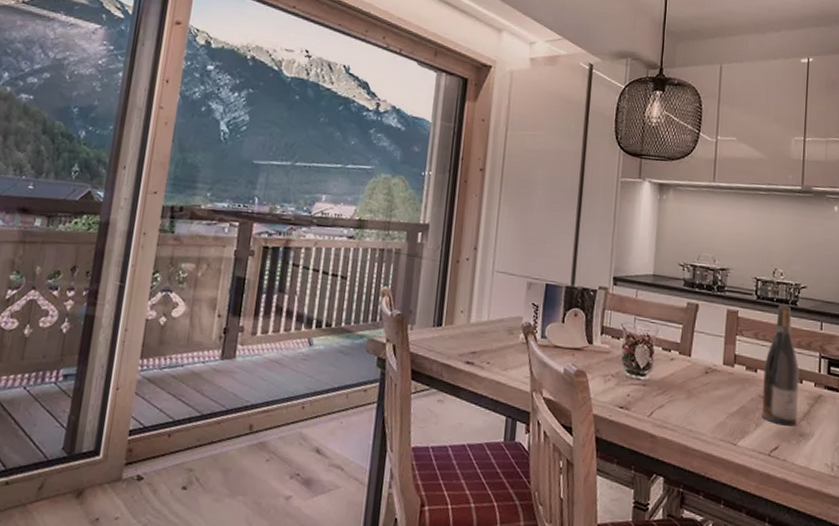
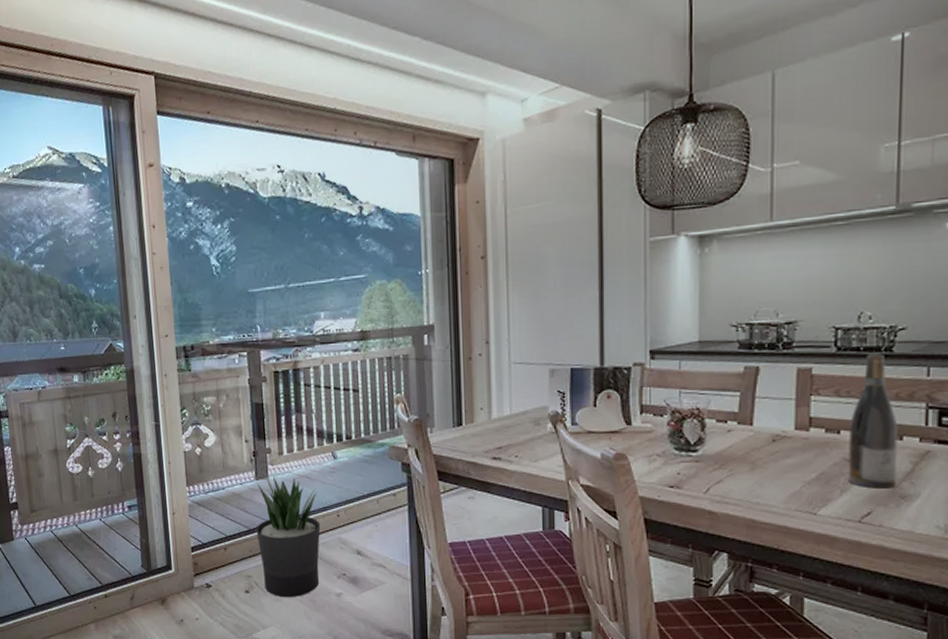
planter: none [206,352,285,498] -> present [256,472,321,598]

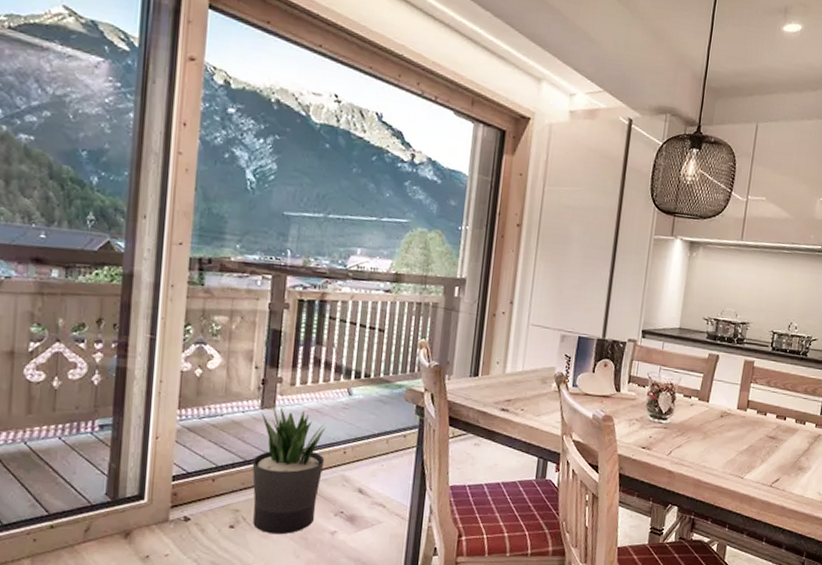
wine bottle: present [848,353,898,489] -> none [767,356,804,462]

